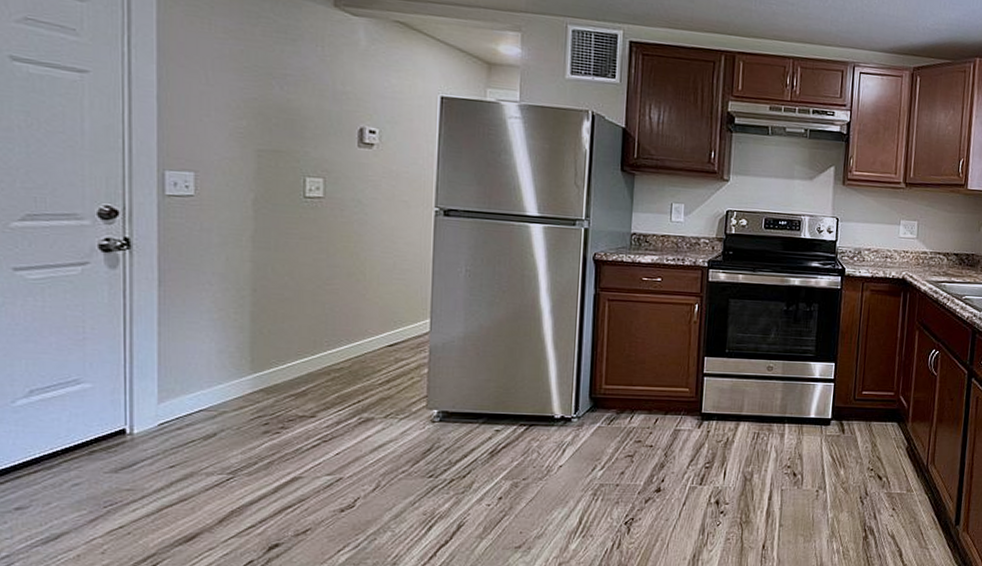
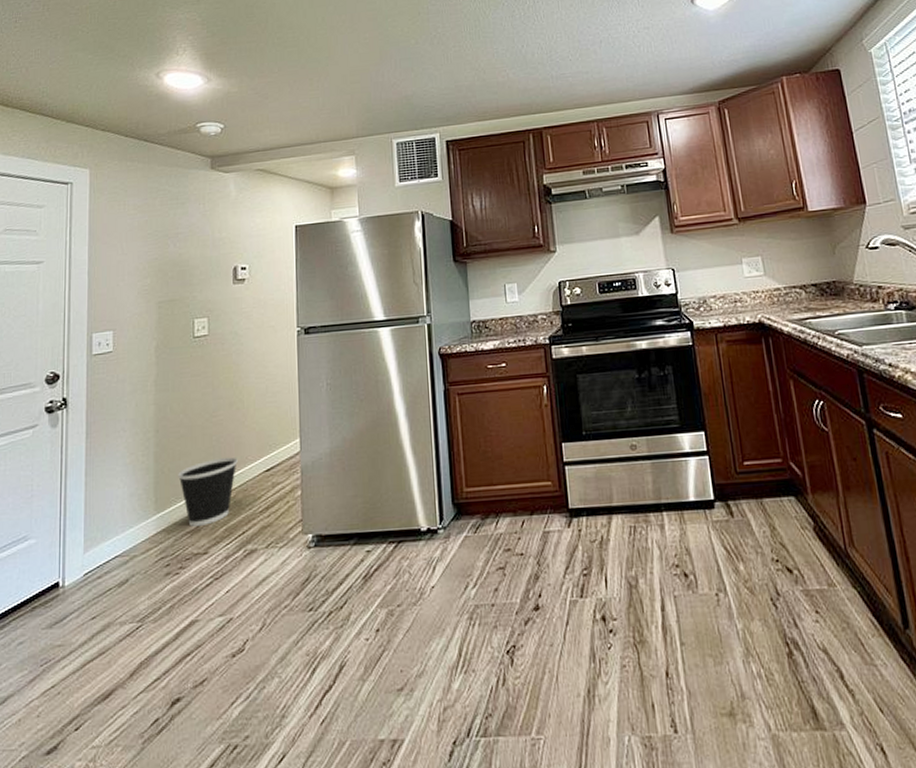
wastebasket: none [281,327,355,391] -> present [178,456,238,527]

